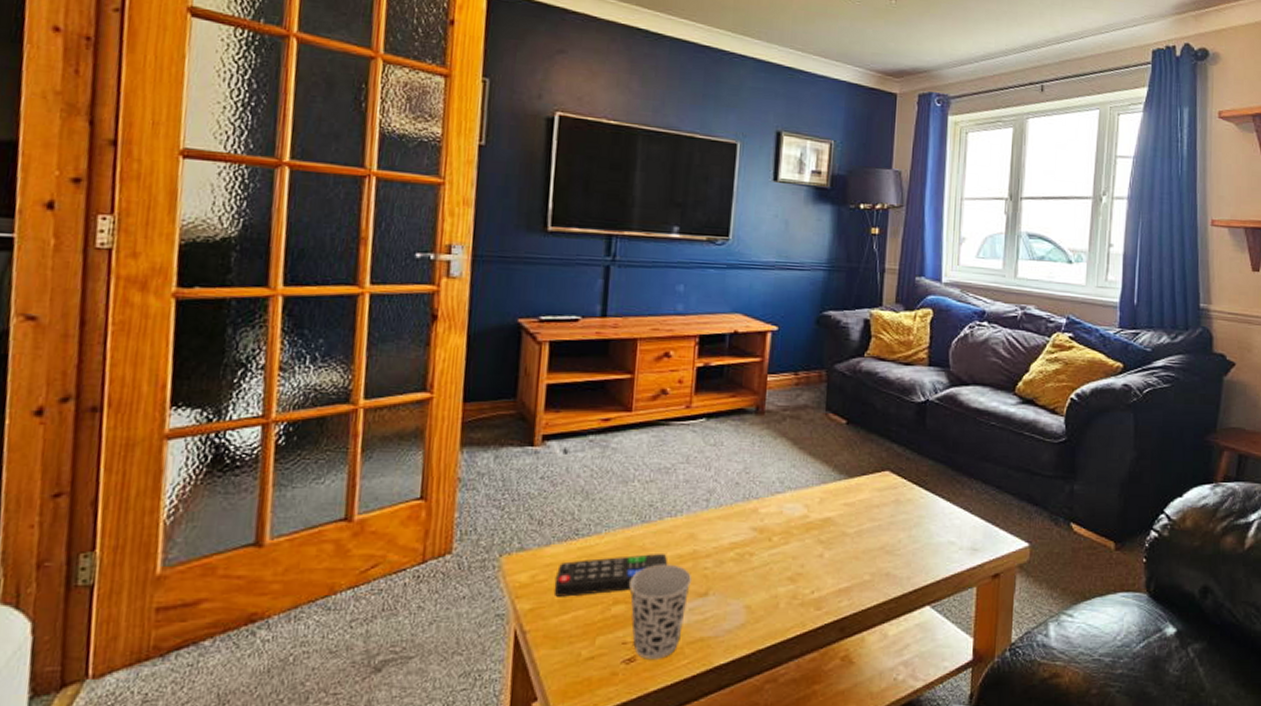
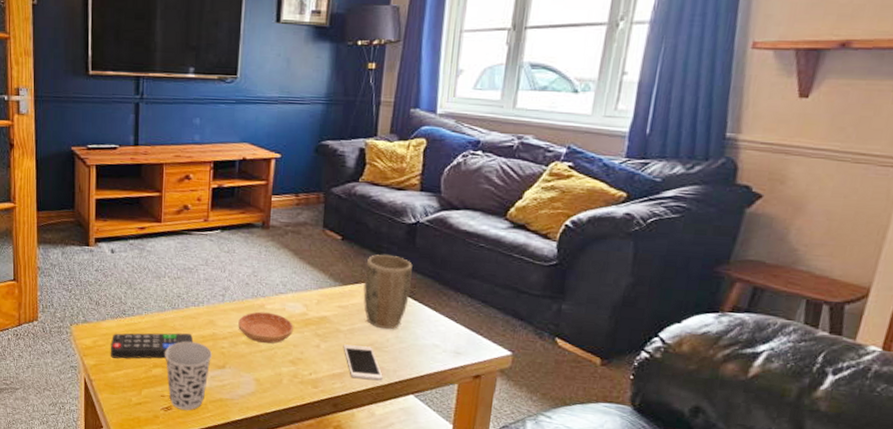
saucer: none [725,518,792,559] -> present [238,311,293,344]
cell phone: none [850,550,896,593] -> present [343,344,383,380]
plant pot: none [871,438,923,528] -> present [363,254,413,330]

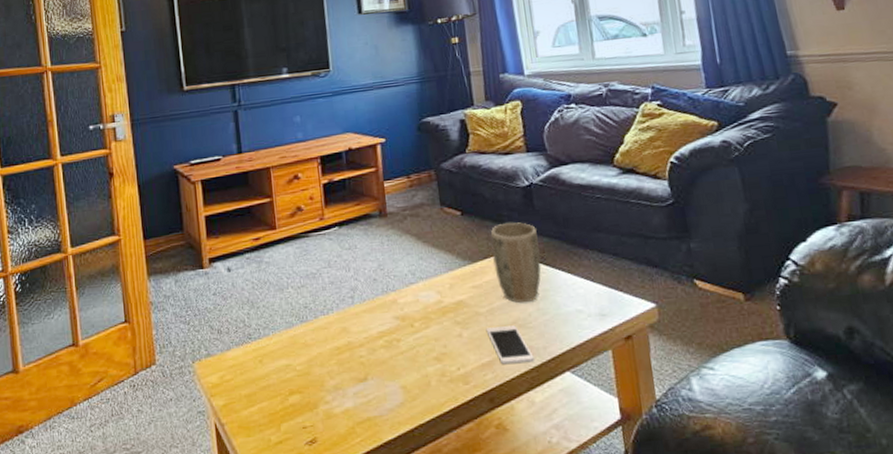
remote control: present [110,333,194,359] -> none [239,348,329,393]
cup: present [165,341,212,410] -> none [300,355,351,440]
saucer: present [238,311,293,344] -> none [372,307,431,344]

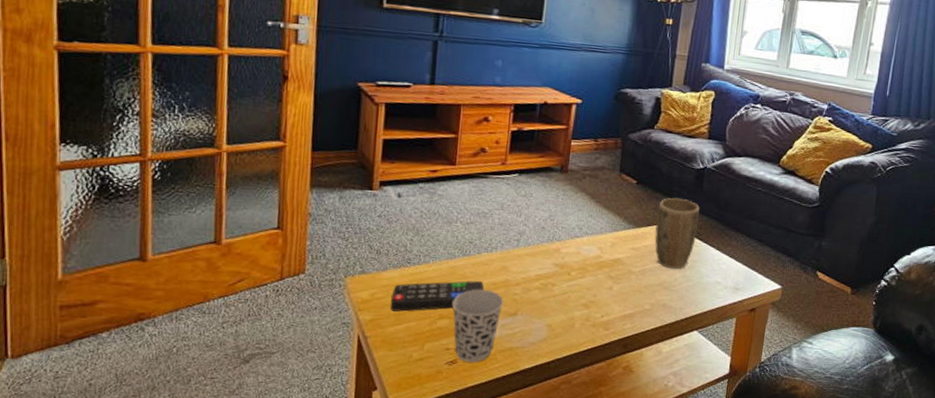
remote control: none [239,348,329,393] -> present [390,281,485,312]
cup: none [300,355,351,440] -> present [452,289,503,362]
cell phone: present [486,325,534,365] -> none [634,285,670,319]

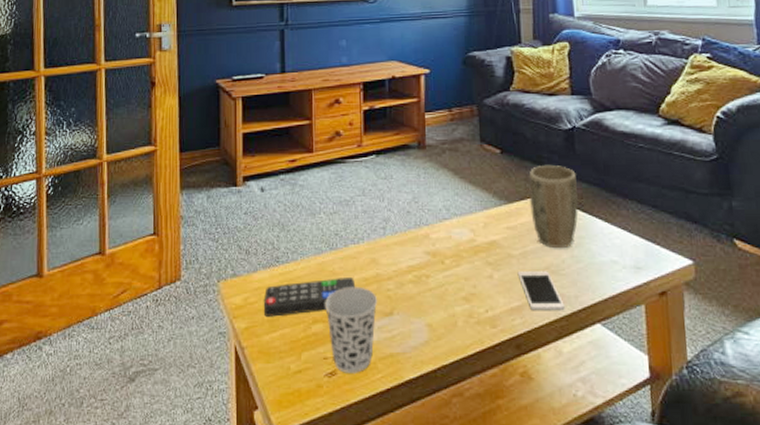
cell phone: none [634,285,670,319] -> present [517,271,565,311]

